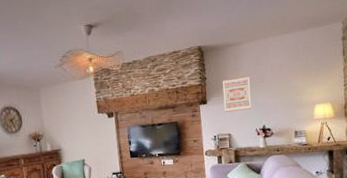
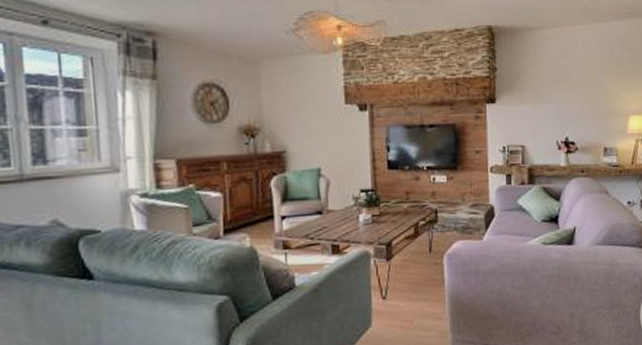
wall art: present [222,75,252,112] -> none [516,71,553,116]

